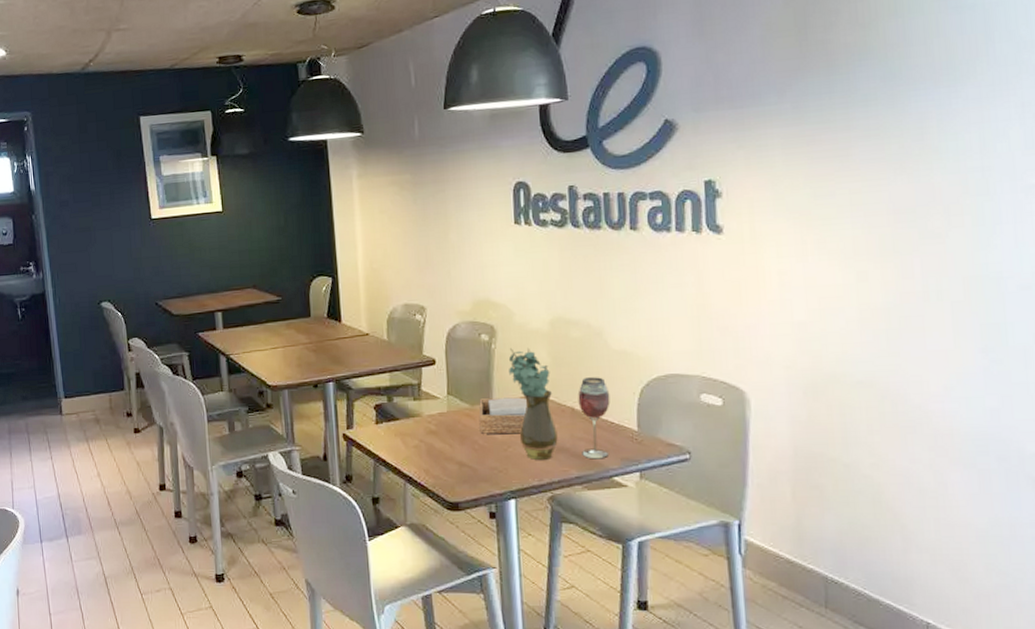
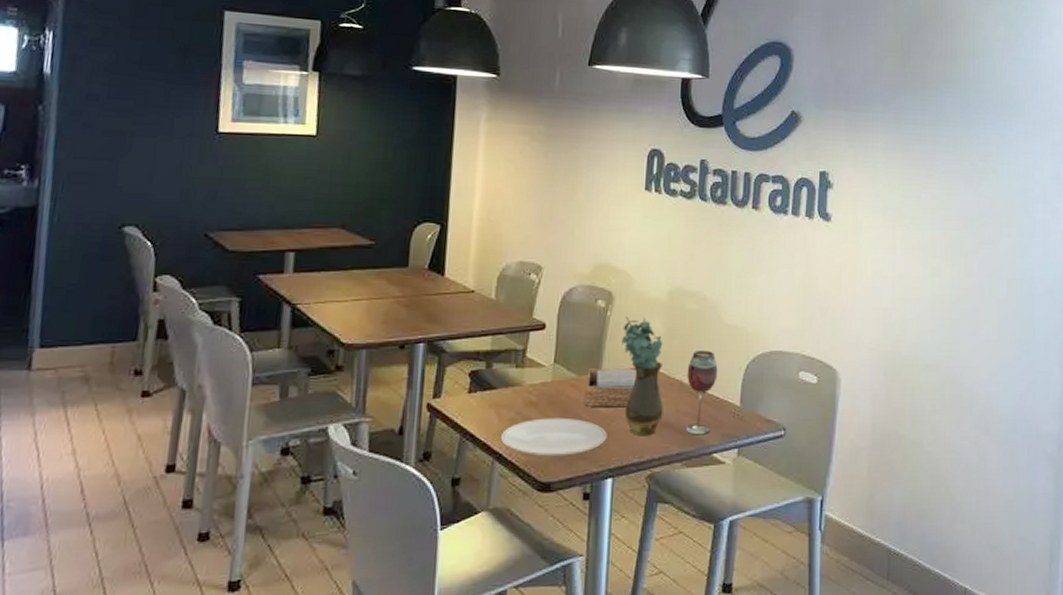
plate: none [408,444,506,479] -> present [500,417,607,457]

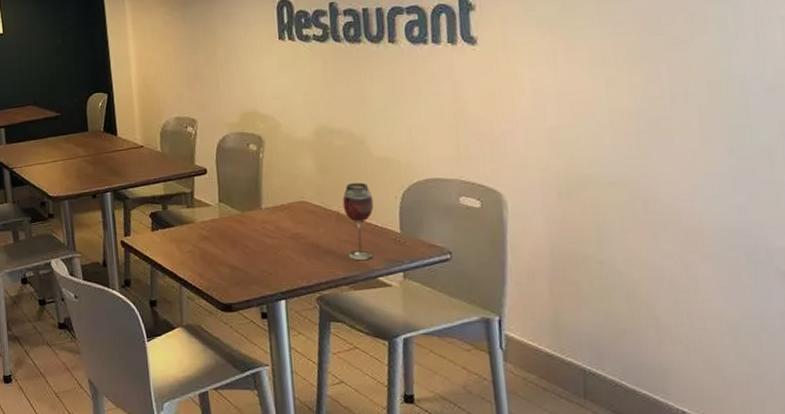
plate: present [500,417,607,457] -> none [183,248,275,282]
napkin holder: present [584,368,636,408] -> none [249,203,295,239]
vase: present [622,316,663,435] -> none [276,156,325,262]

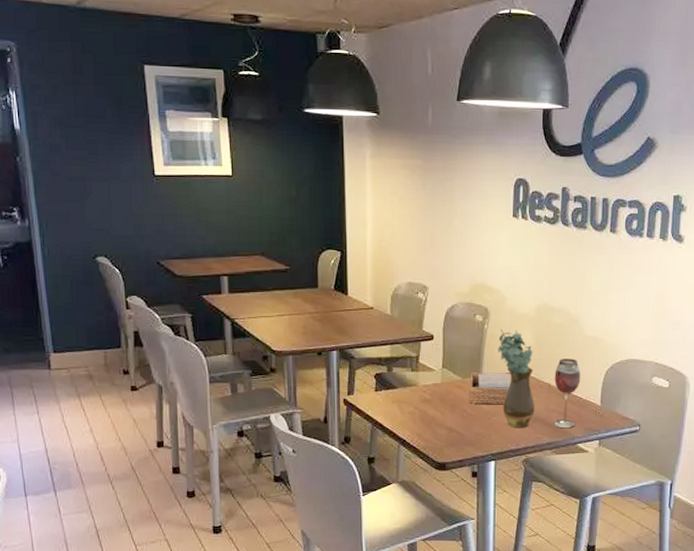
napkin holder: none [249,203,295,239] -> present [469,373,511,405]
vase: none [276,156,325,262] -> present [498,329,535,427]

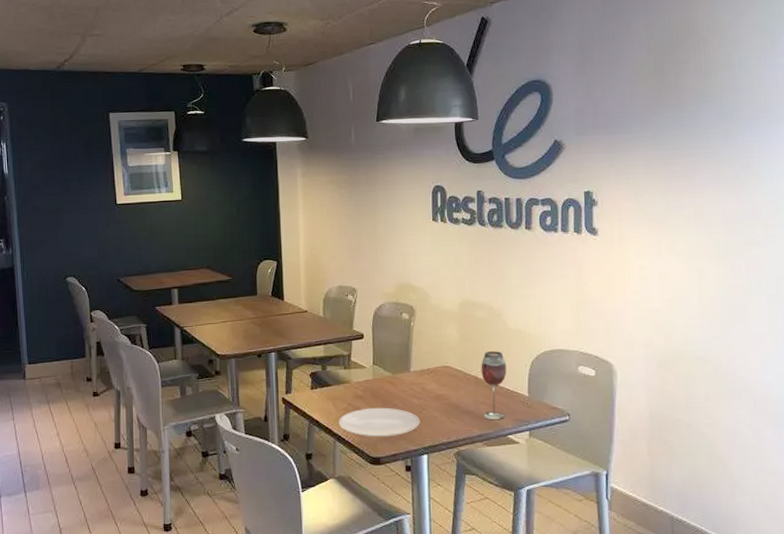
plate: none [403,412,489,443] -> present [338,407,420,438]
napkin holder: present [469,373,511,405] -> none [399,367,439,399]
vase: present [498,329,535,427] -> none [425,325,464,421]

